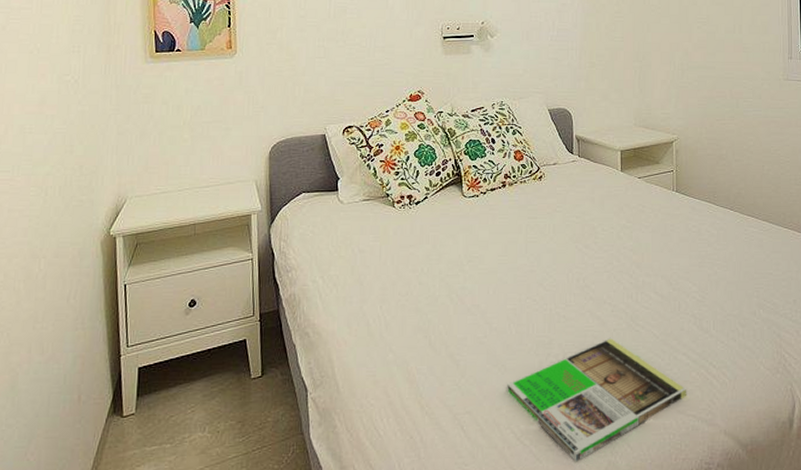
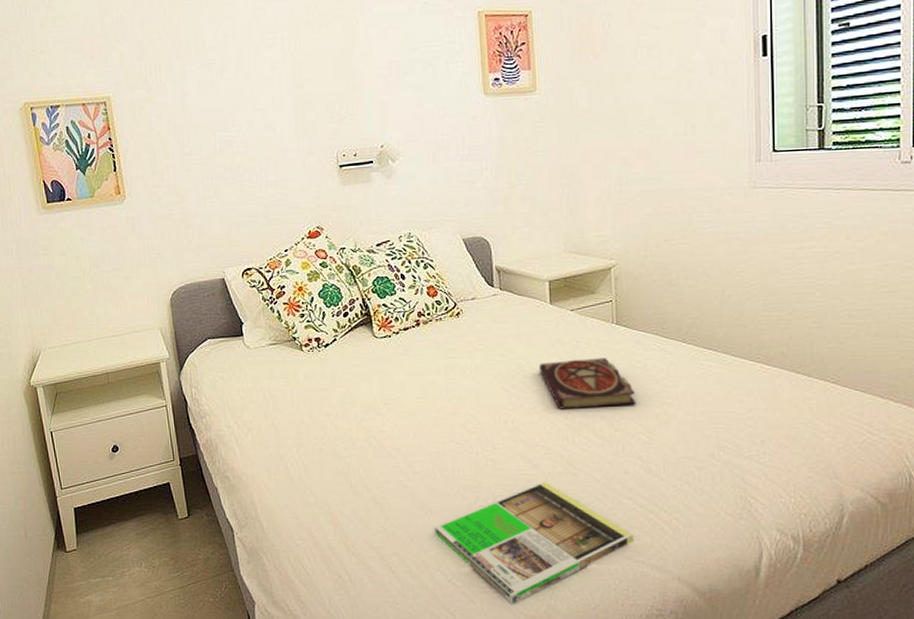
book: none [609,222,691,269] -> present [538,358,636,409]

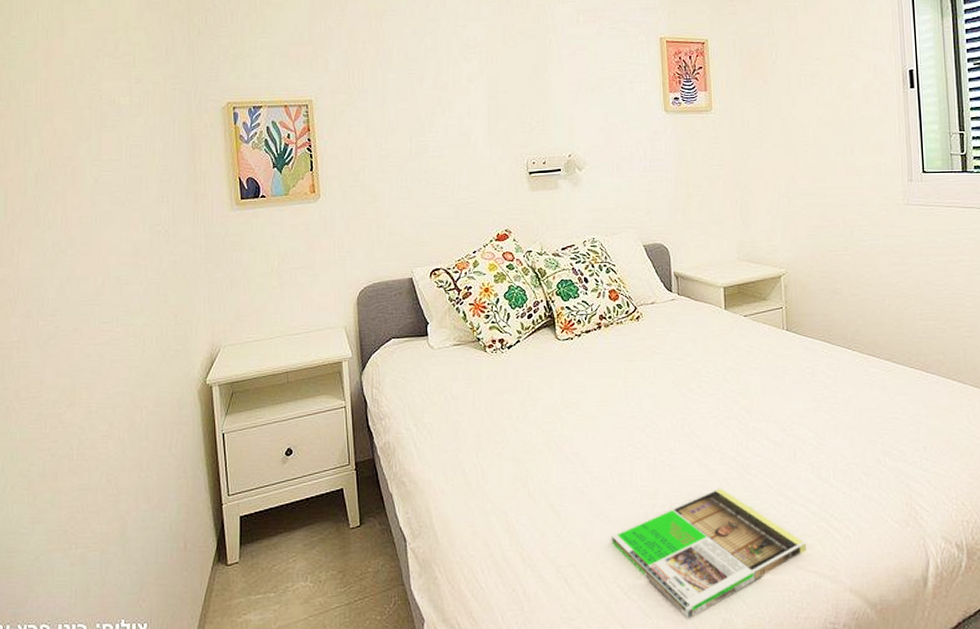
book: present [538,358,636,409] -> none [714,363,806,414]

